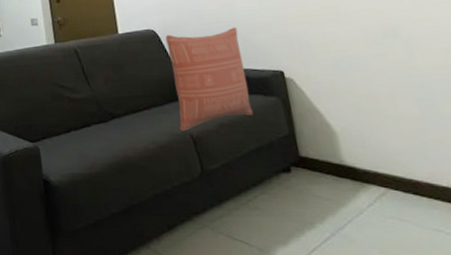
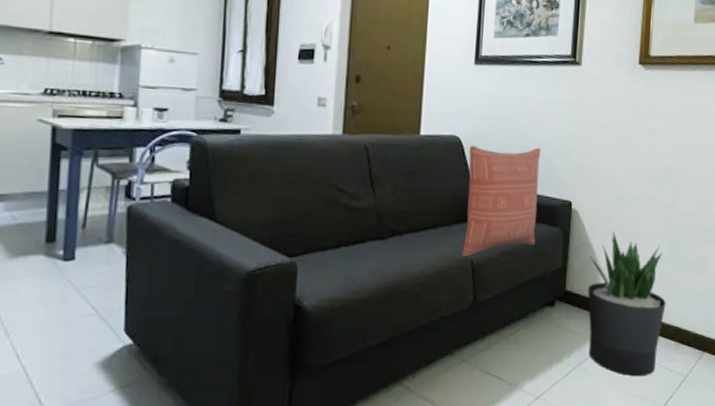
planter: none [319,94,442,245] -> present [587,231,666,377]

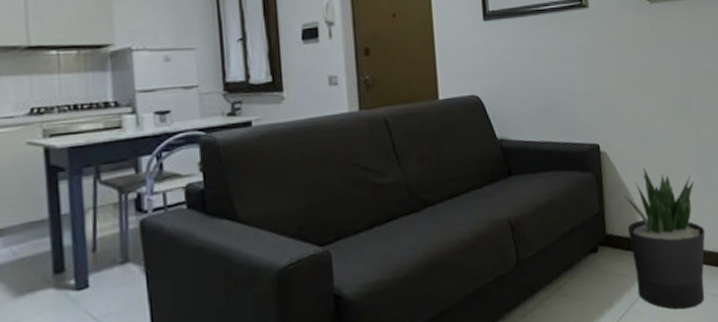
pillow: present [461,145,541,257] -> none [490,95,570,217]

